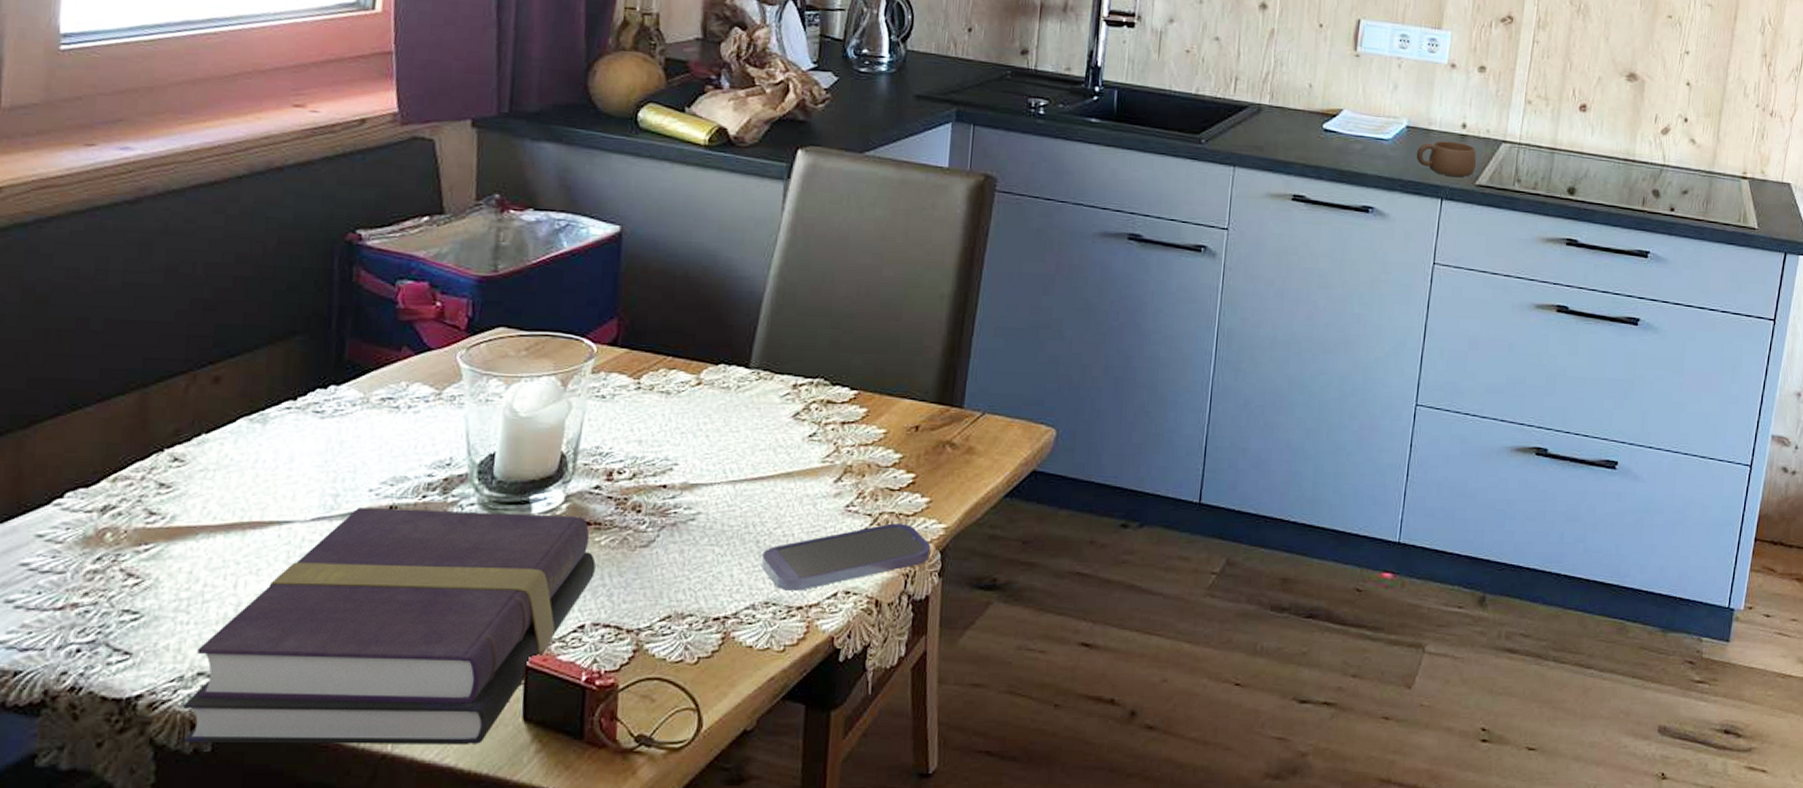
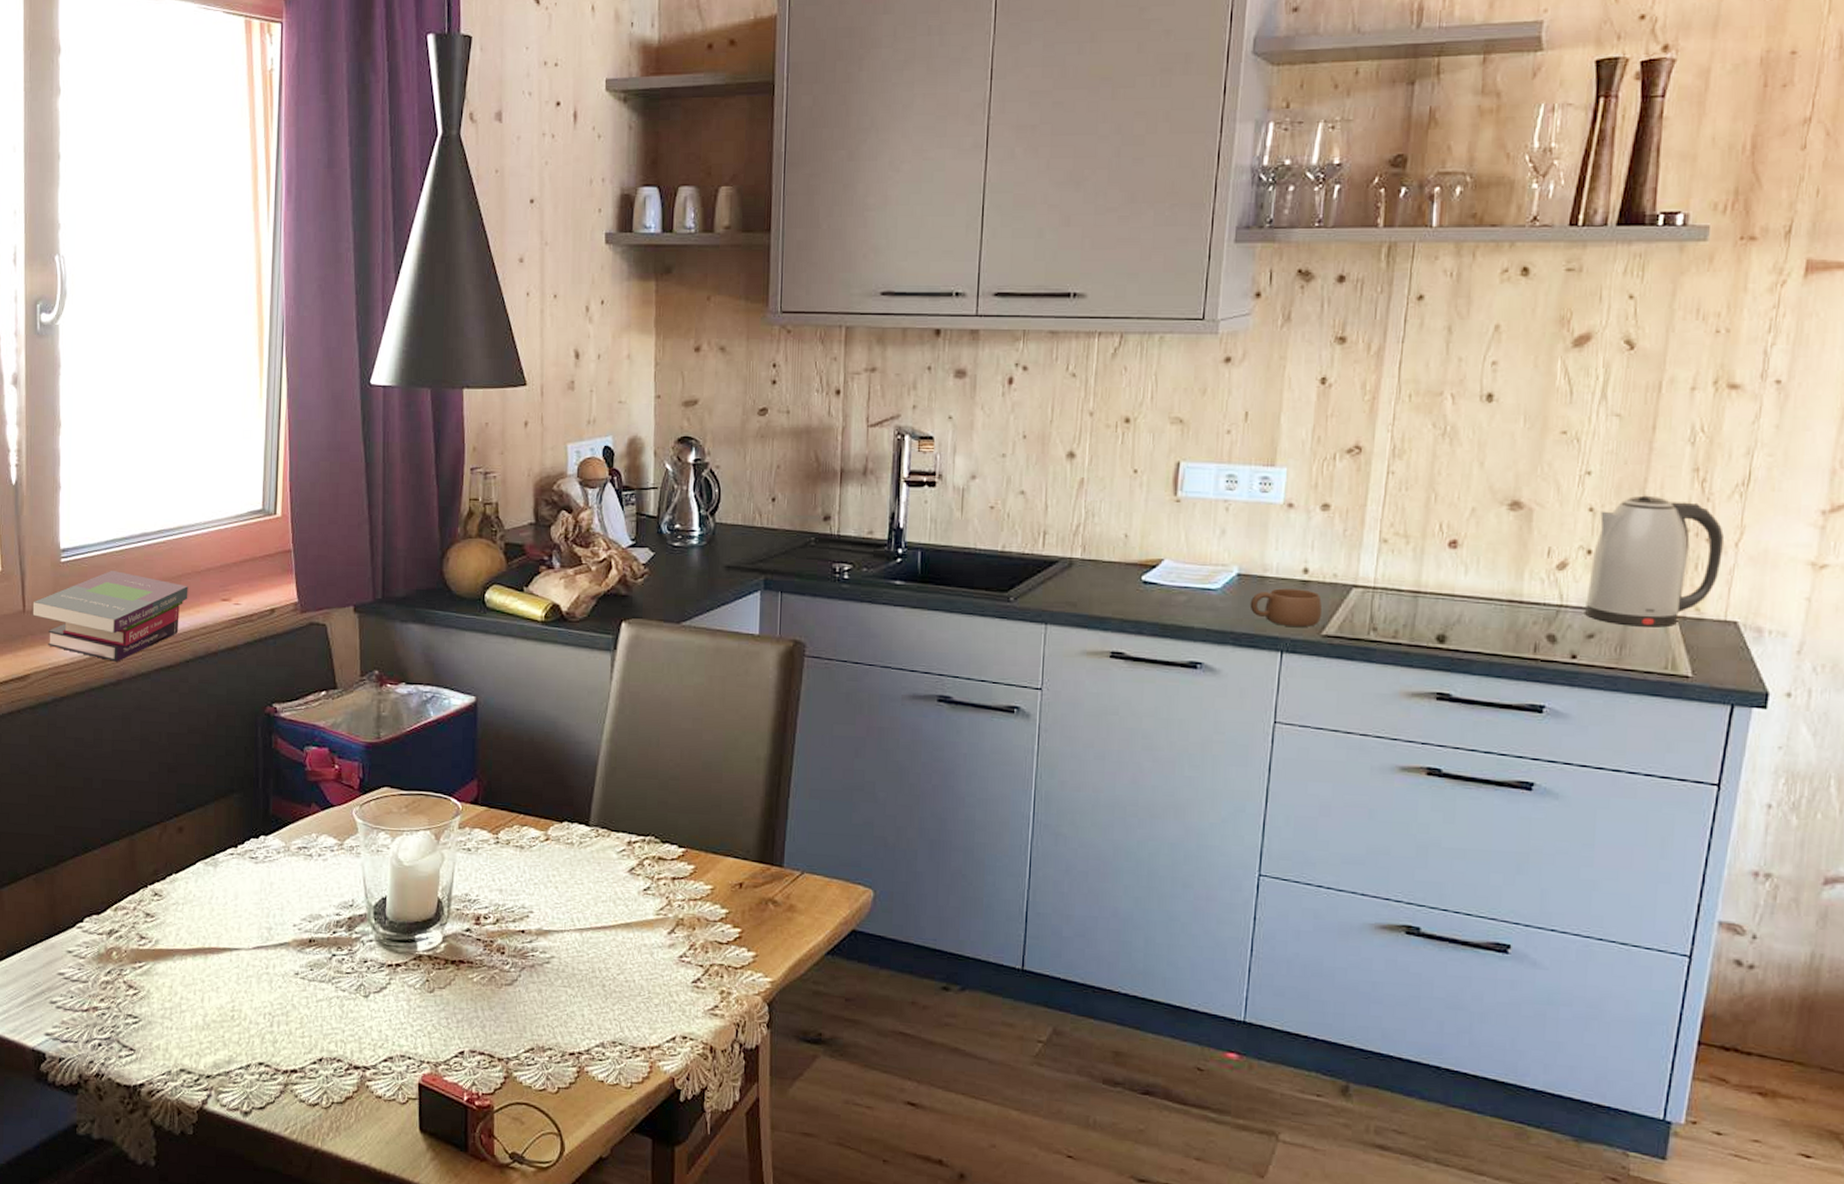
books: none [11,63,247,175] -> present [32,570,188,662]
book: present [184,508,596,744] -> none [172,940,470,1148]
mobile phone: present [761,523,931,591] -> none [607,975,759,1033]
kettle: none [1680,74,1783,187] -> present [1584,495,1725,628]

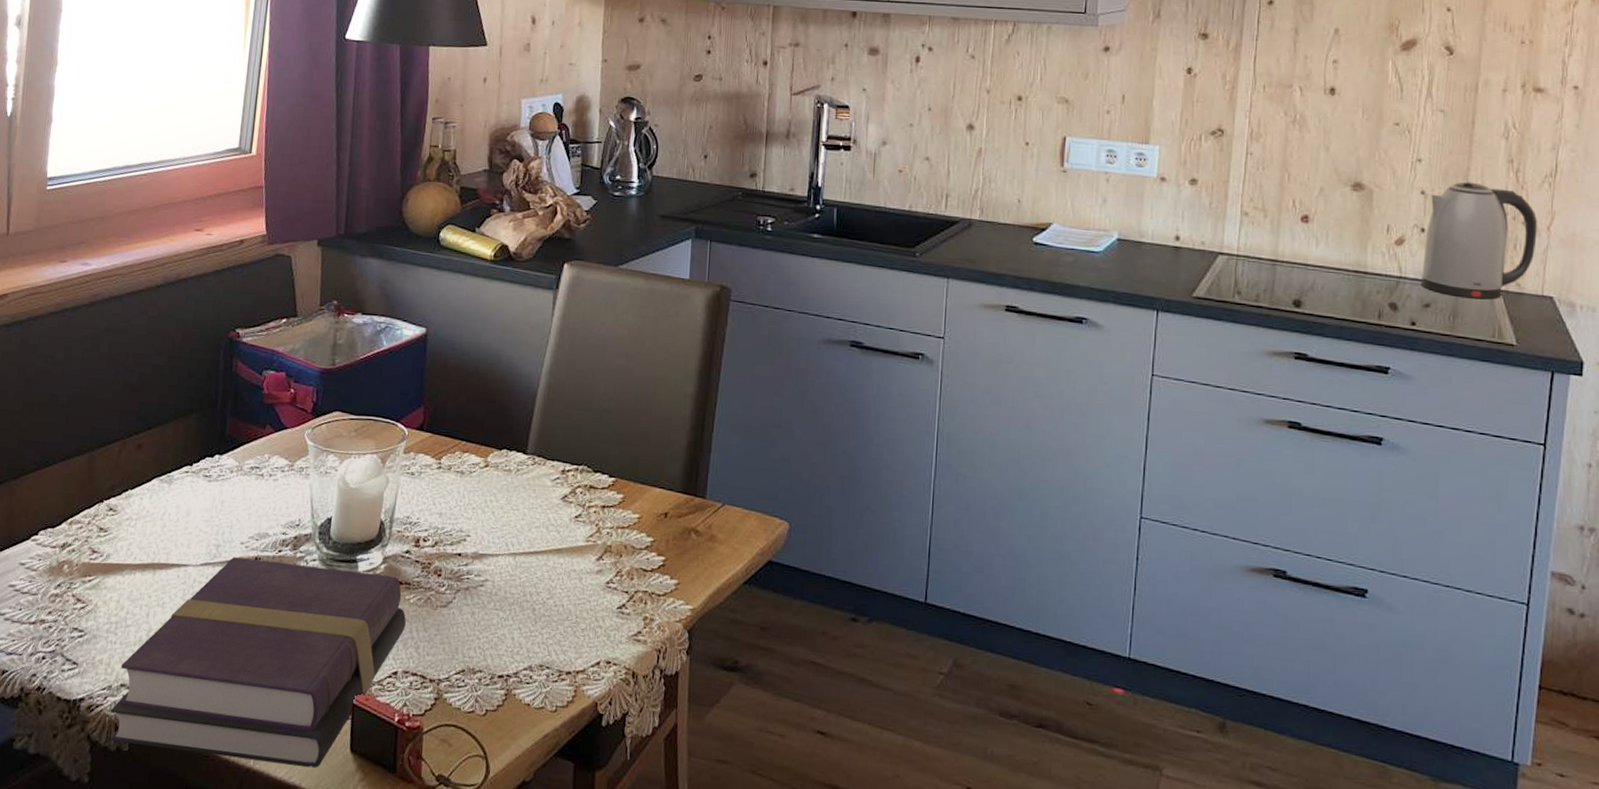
books: present [32,570,188,662] -> none [15,198,165,285]
book: none [172,940,470,1148] -> present [110,557,406,768]
cup: present [1249,588,1323,627] -> none [1128,253,1193,289]

